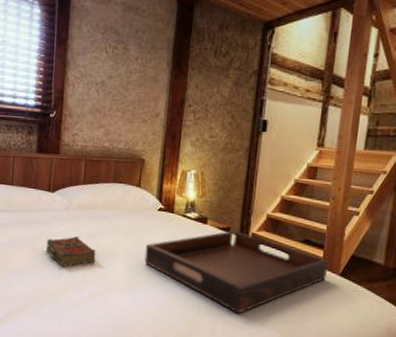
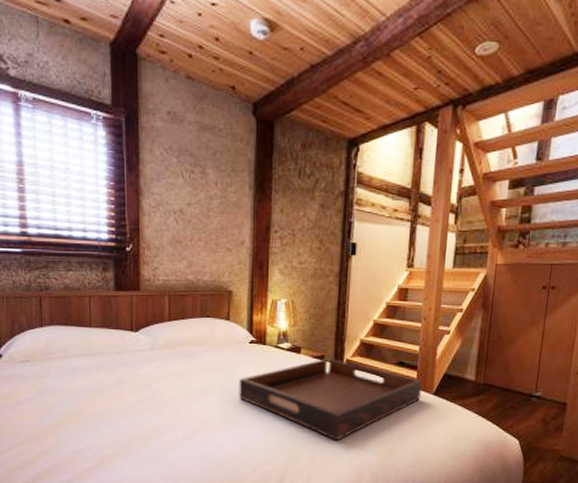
book: present [46,236,96,268] -> none [133,376,188,410]

